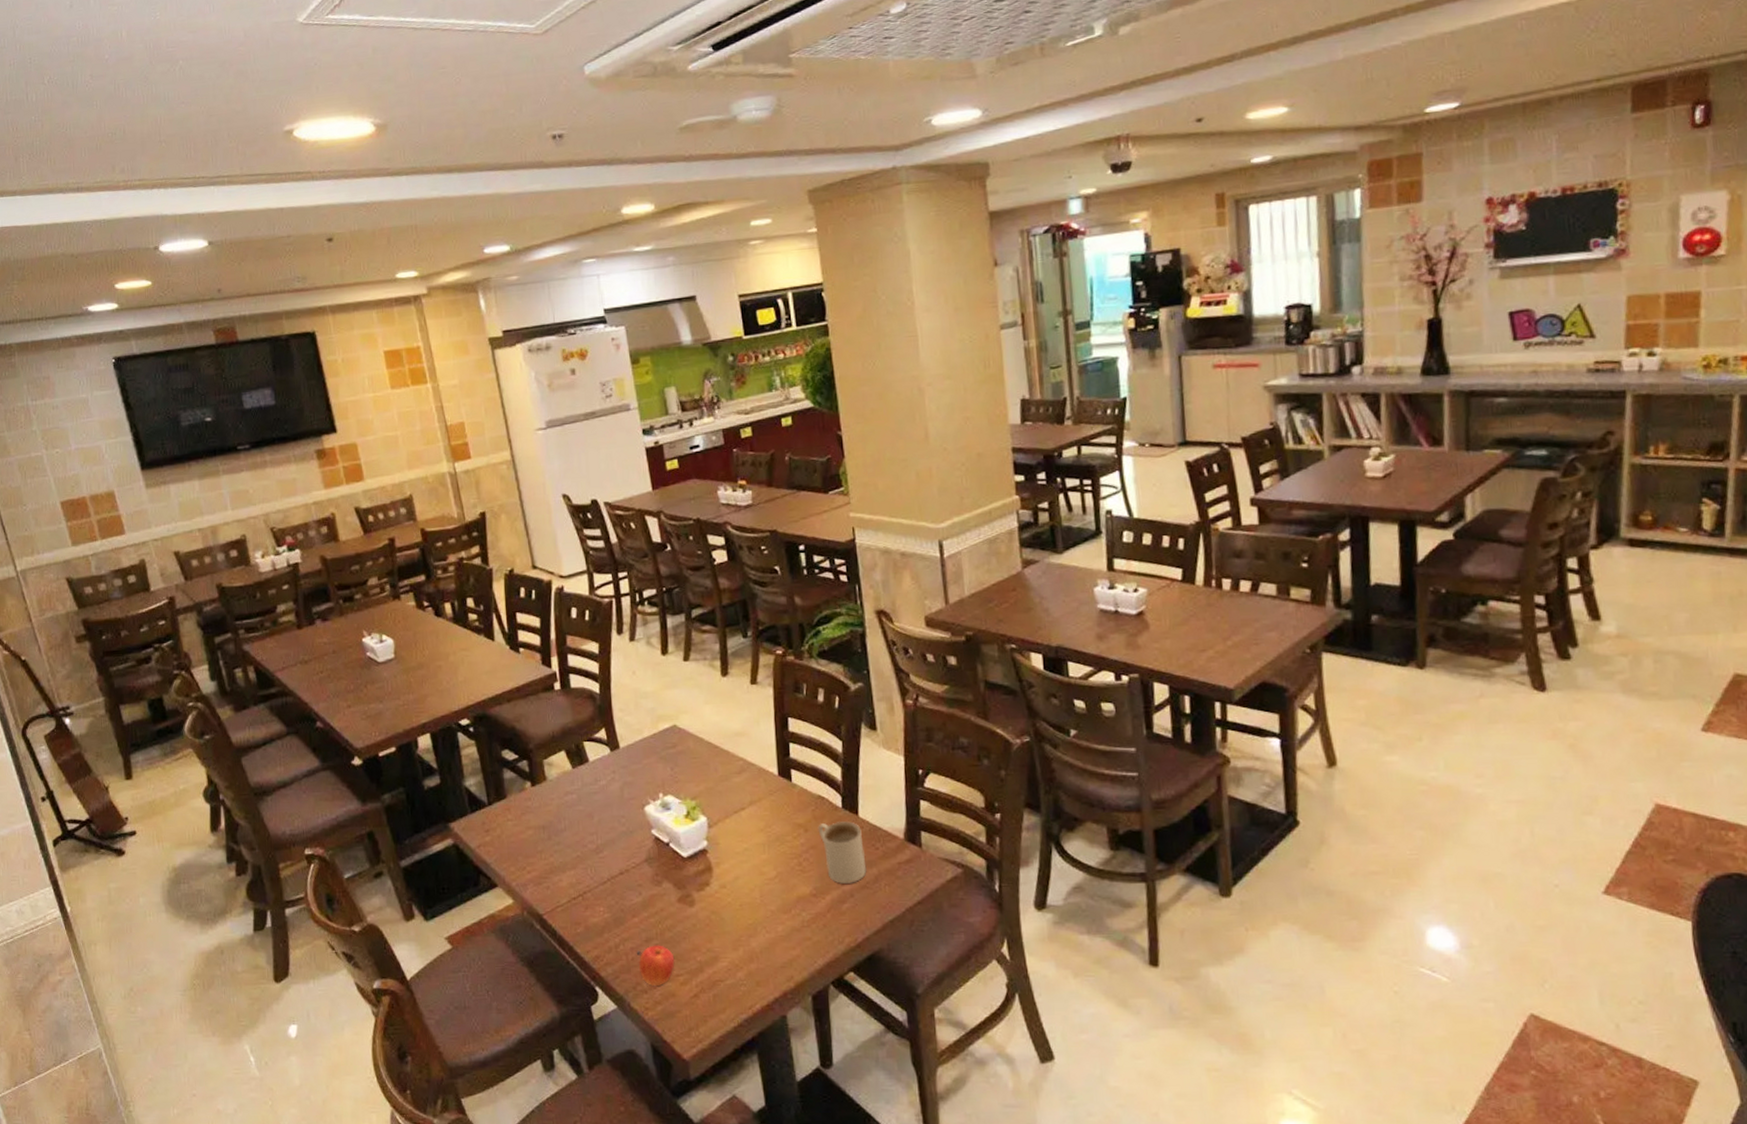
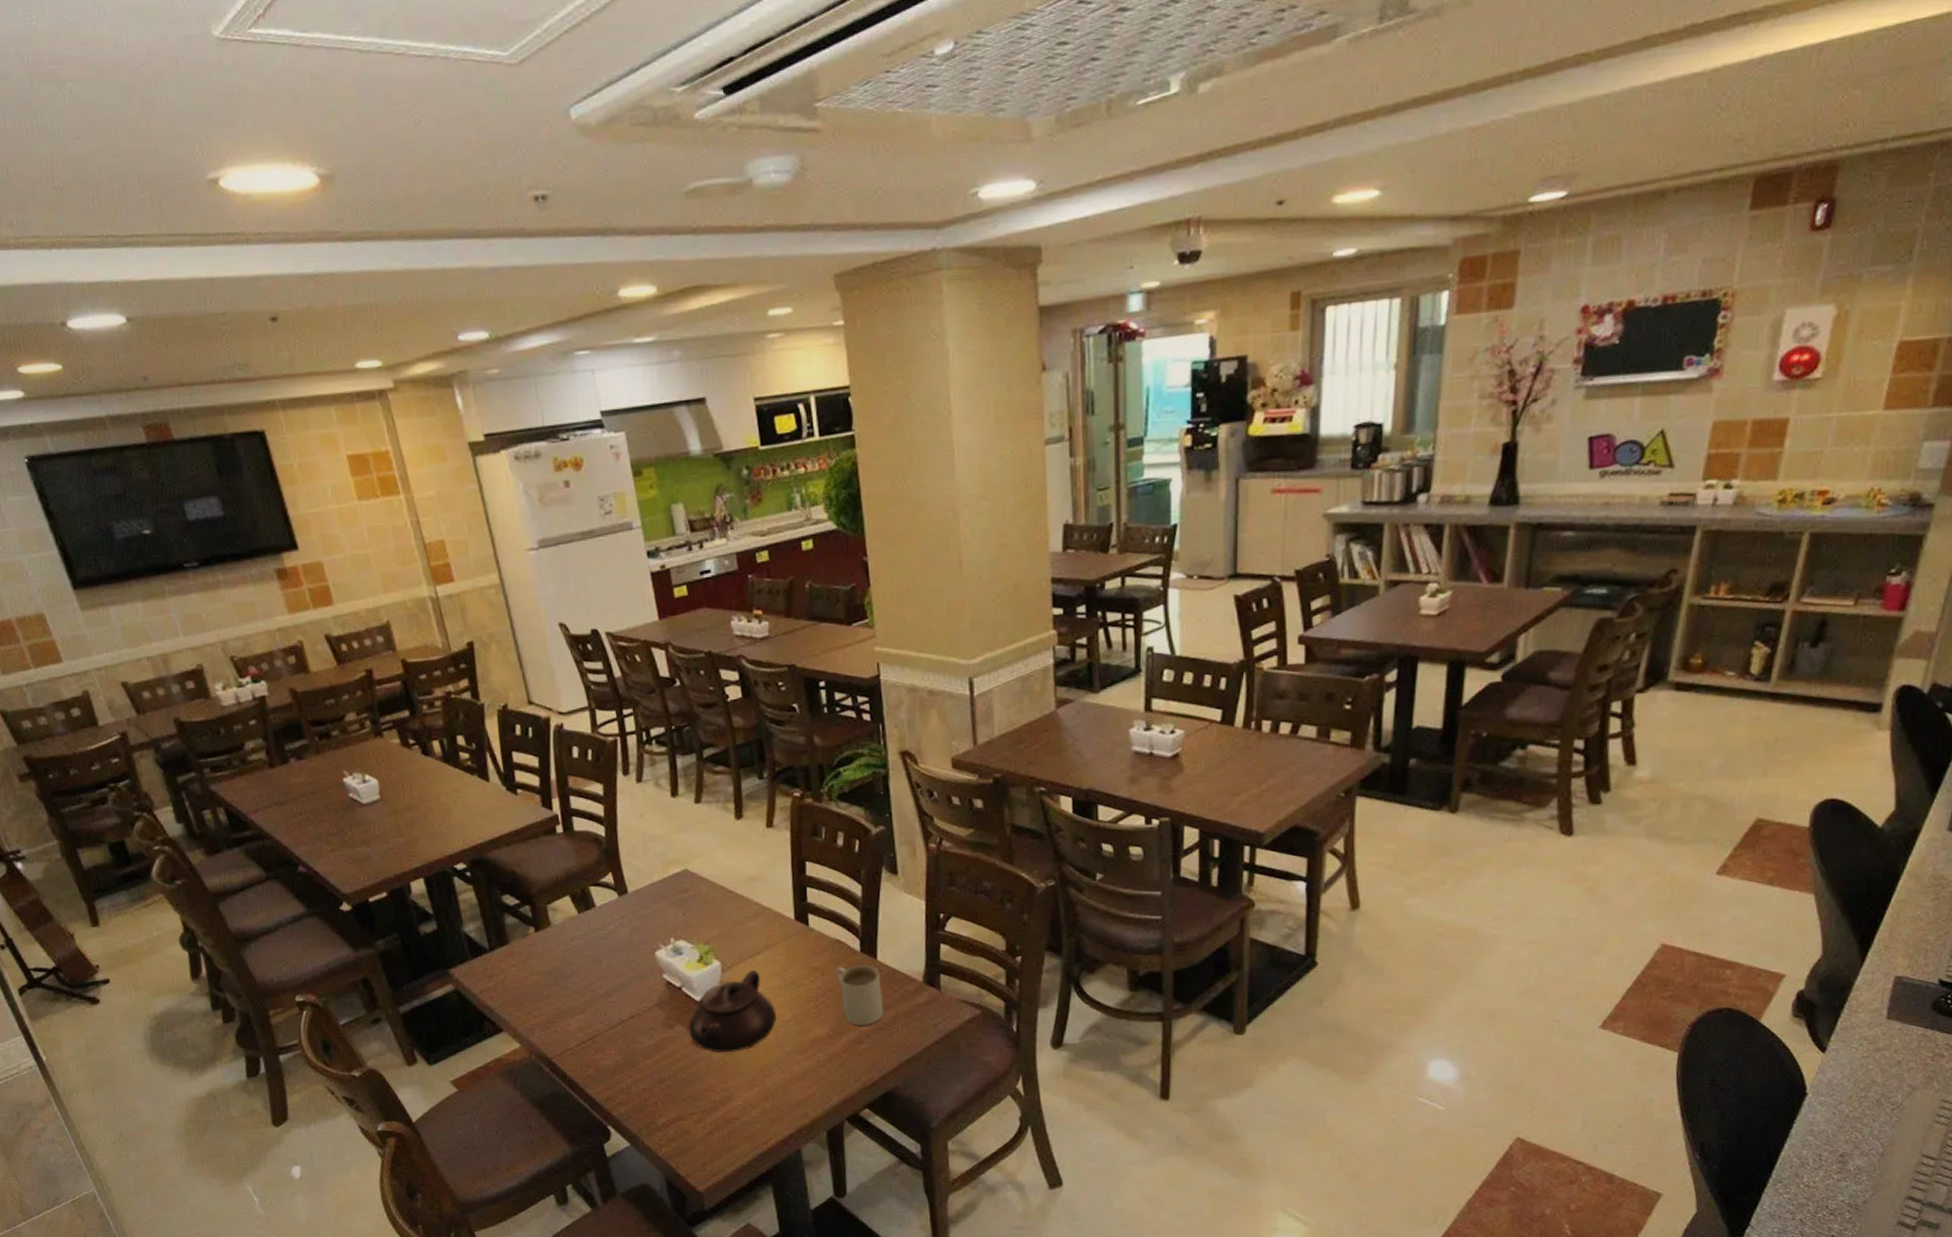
apple: present [636,945,675,987] -> none [649,1085,689,1125]
teapot: none [676,826,761,911] -> present [689,970,776,1052]

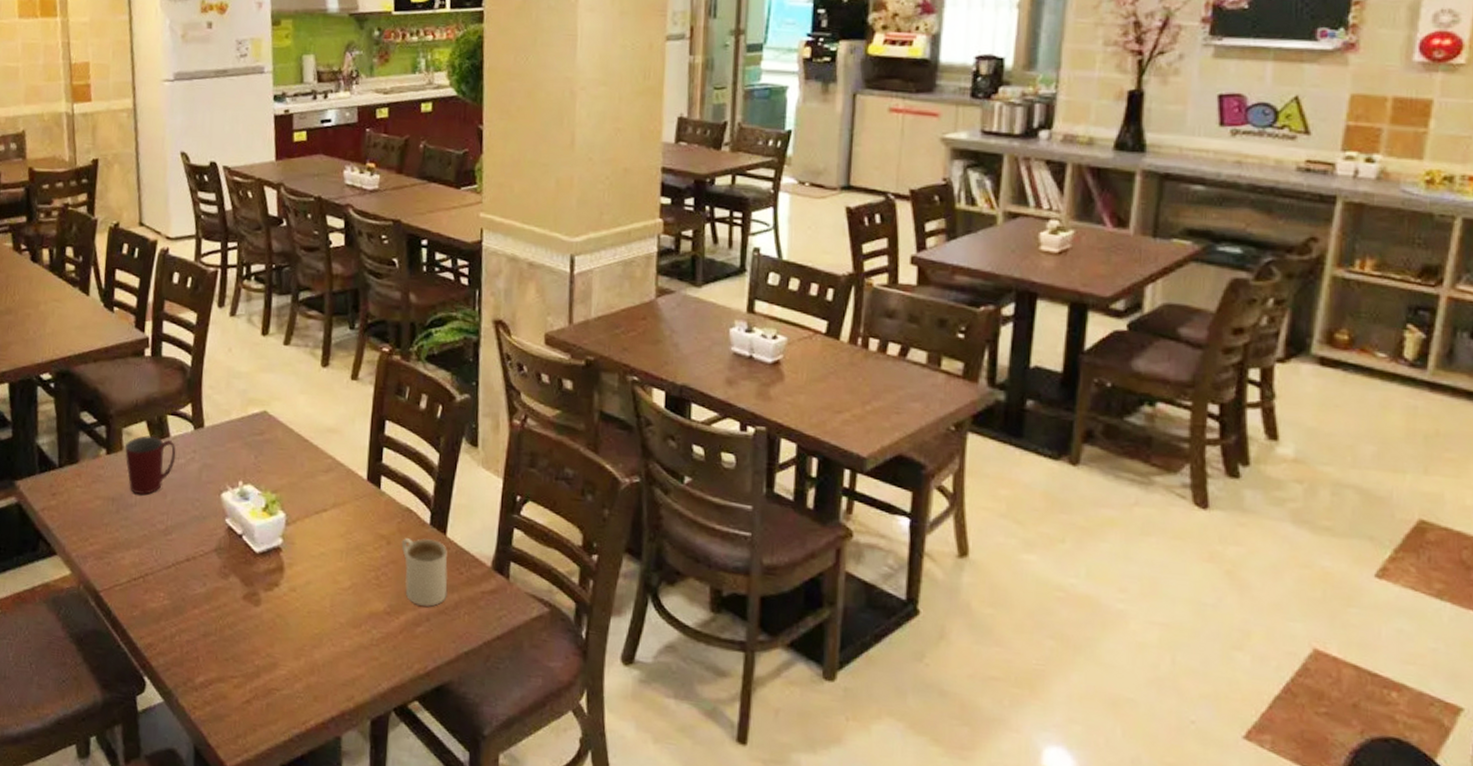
mug: none [553,908,605,964] -> present [125,435,176,495]
teapot: present [689,970,776,1052] -> none [243,528,335,615]

